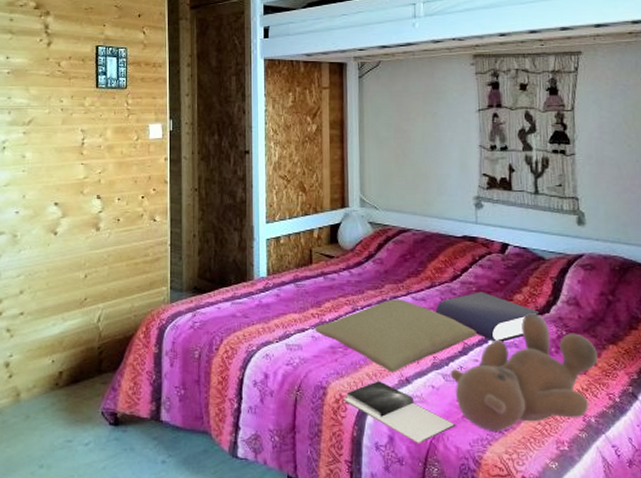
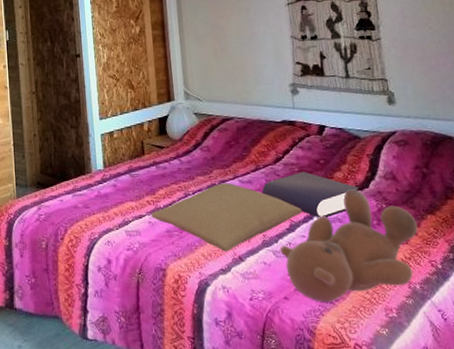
book: present [343,381,455,444] -> none [182,260,288,318]

